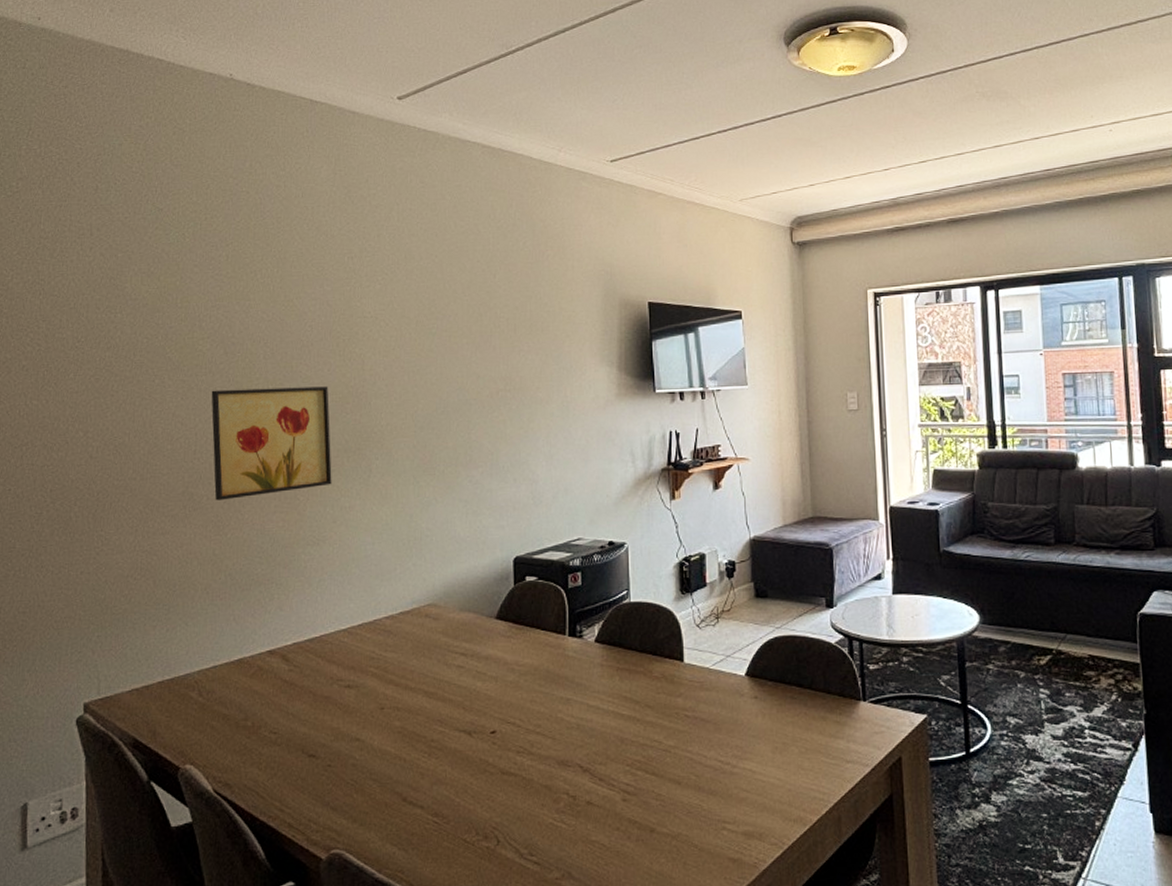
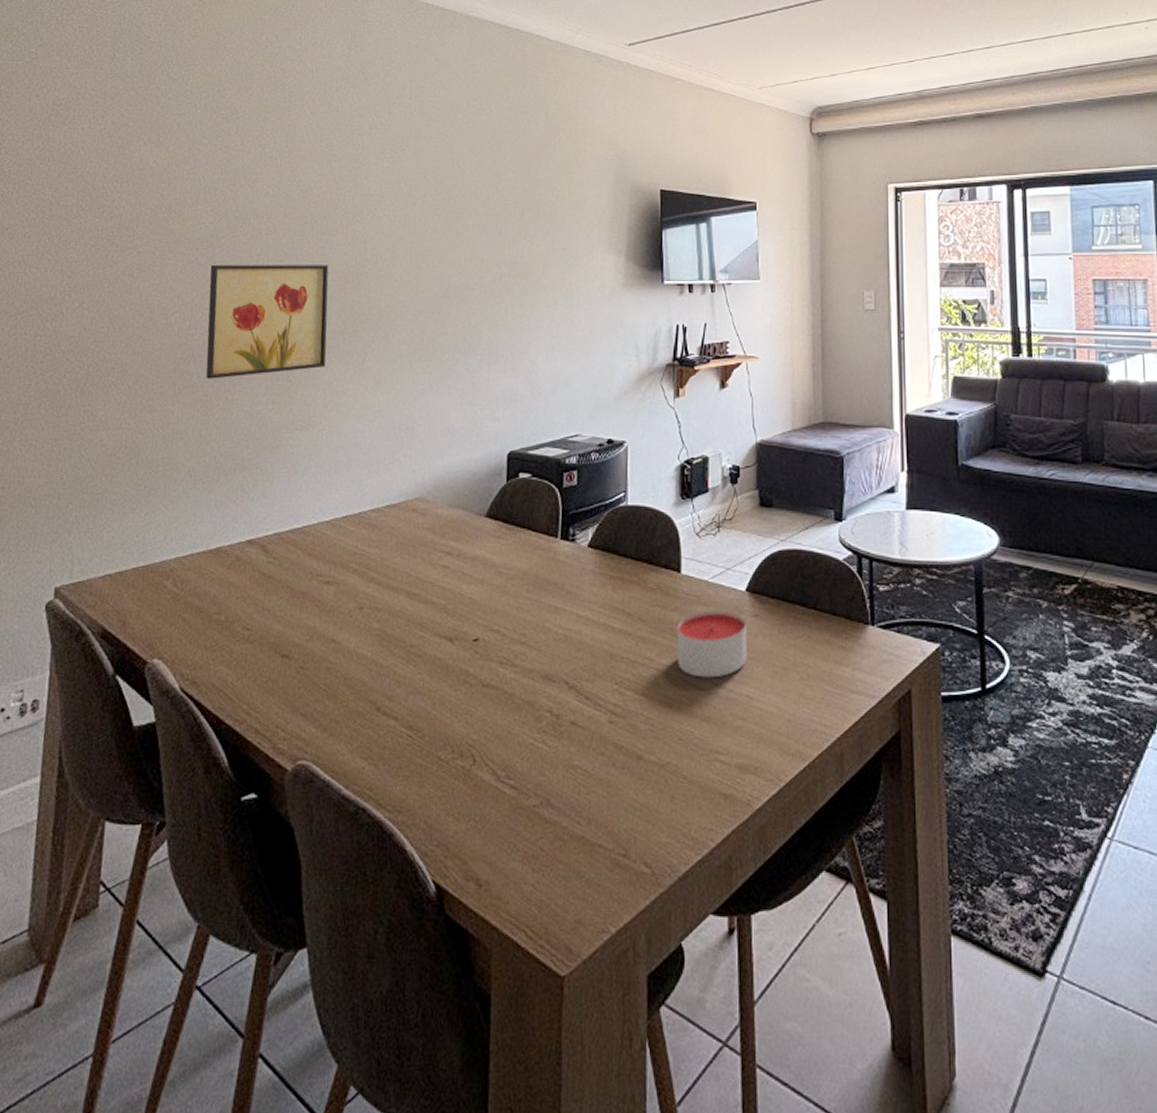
candle: none [682,694,749,756] -> present [676,610,748,678]

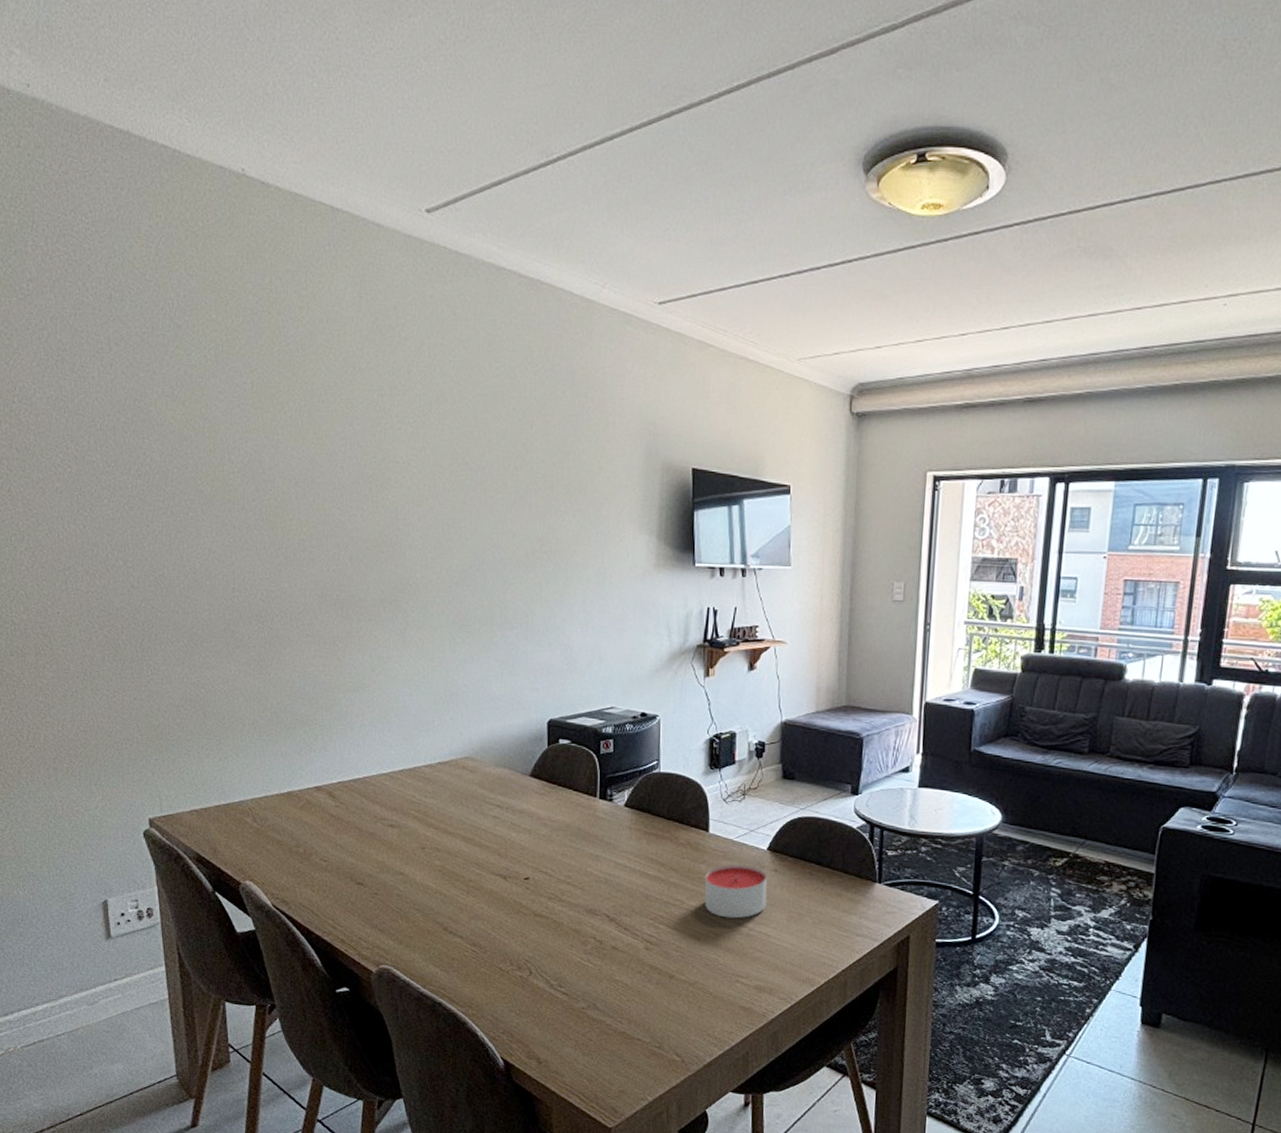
wall art: present [206,264,329,379] -> none [245,528,369,641]

